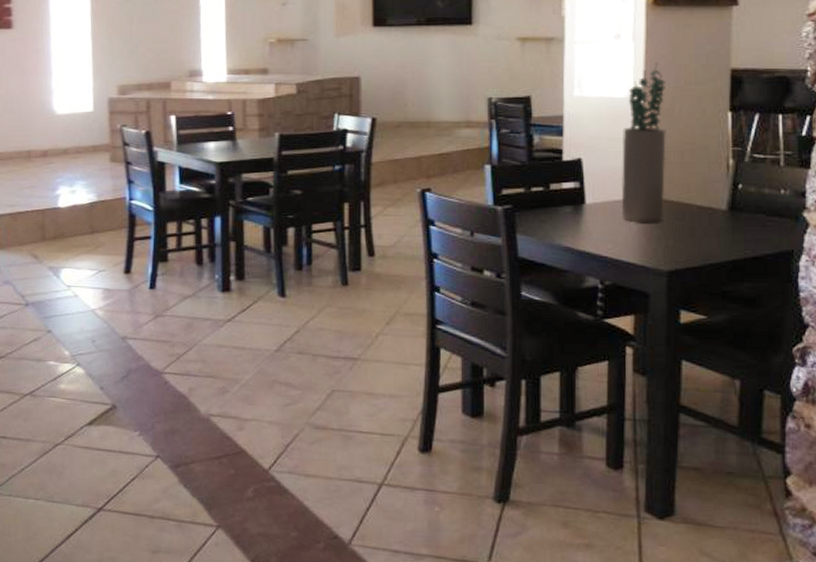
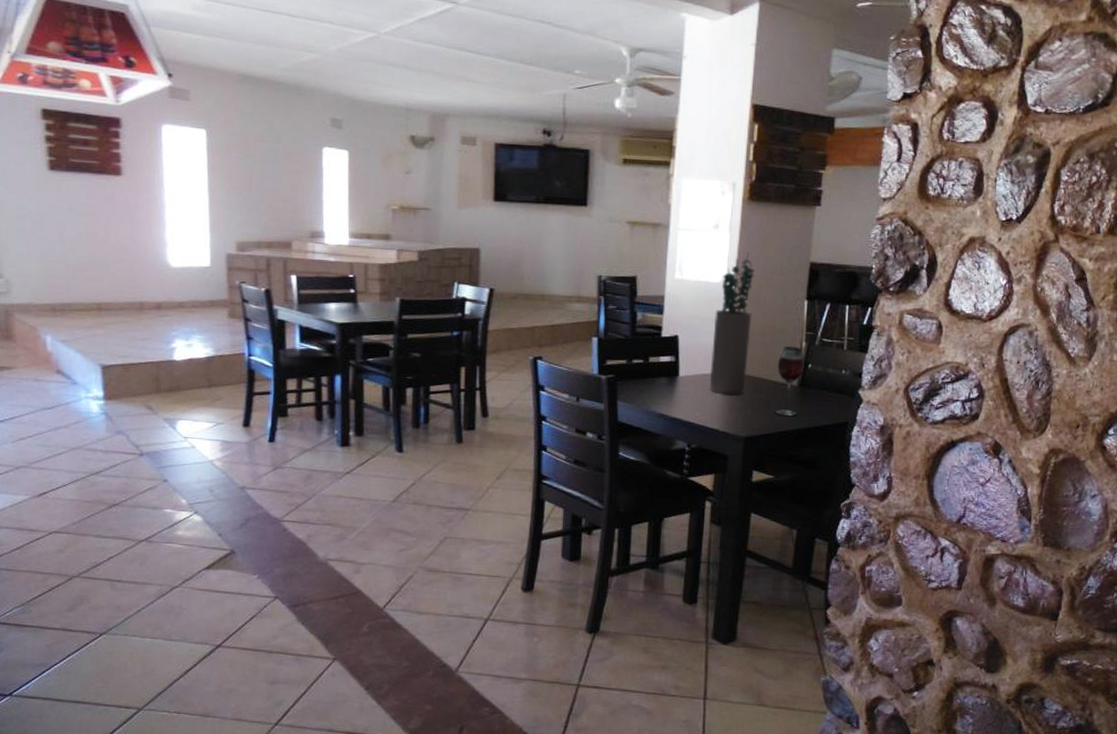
wineglass: none [701,164,734,246] -> present [775,346,805,417]

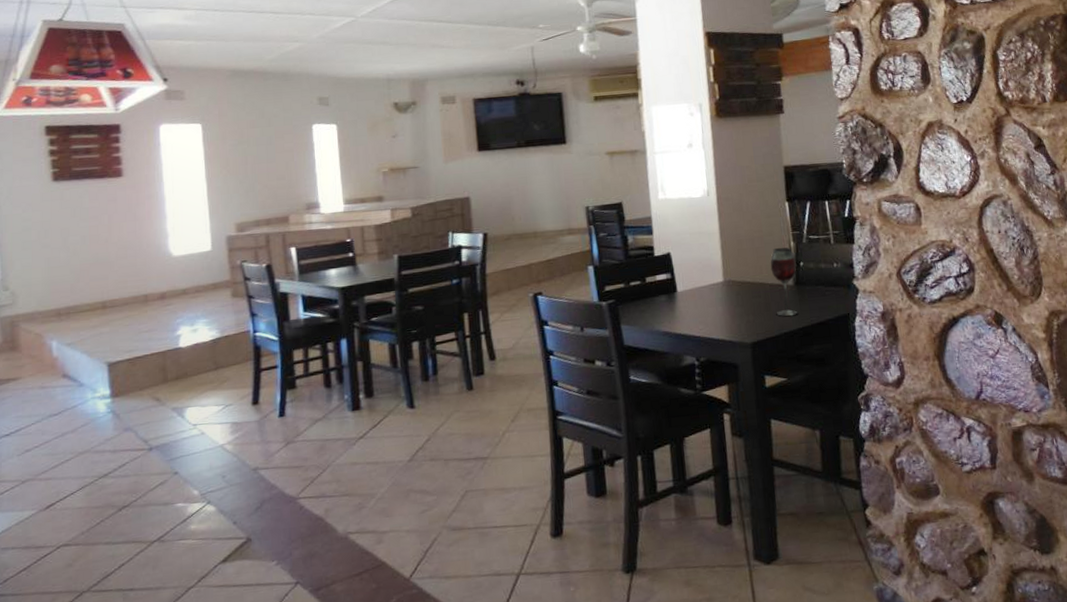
vase: present [709,252,754,395] -> none [702,165,744,305]

